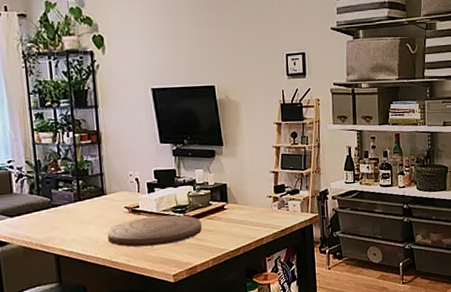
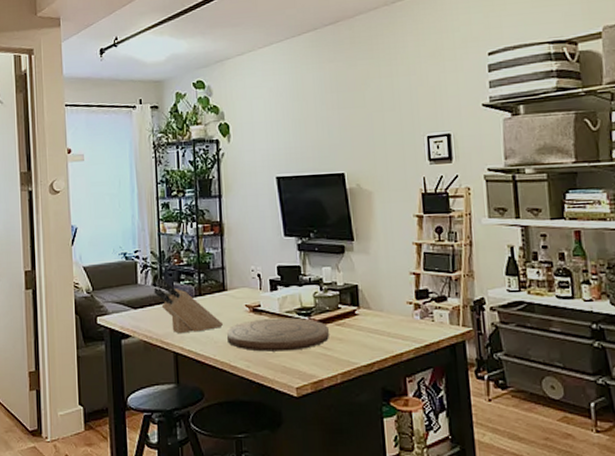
knife block: none [30,186,104,238] -> present [153,278,224,334]

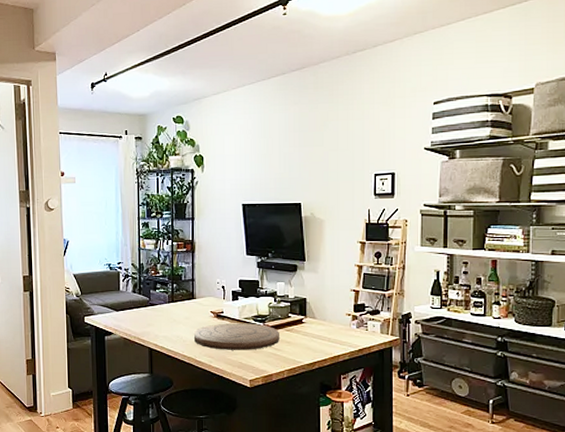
knife block: present [153,278,224,334] -> none [133,286,192,333]

